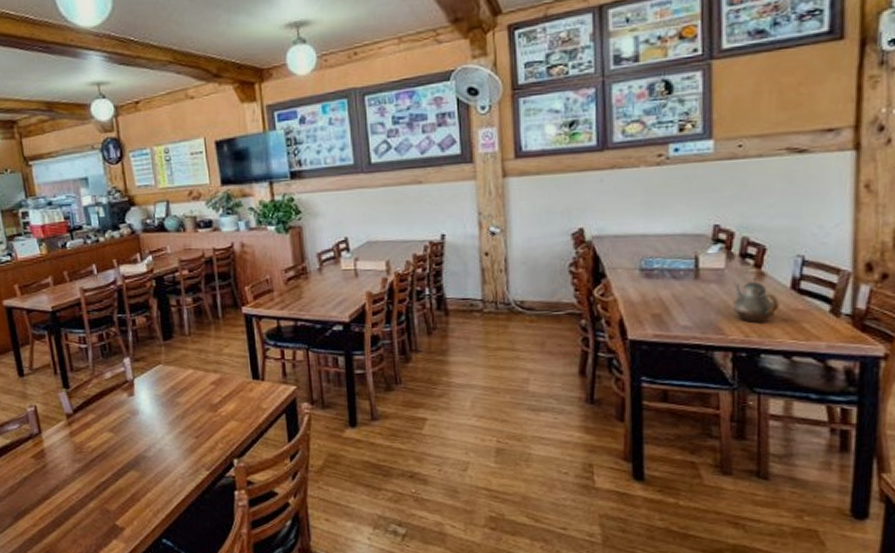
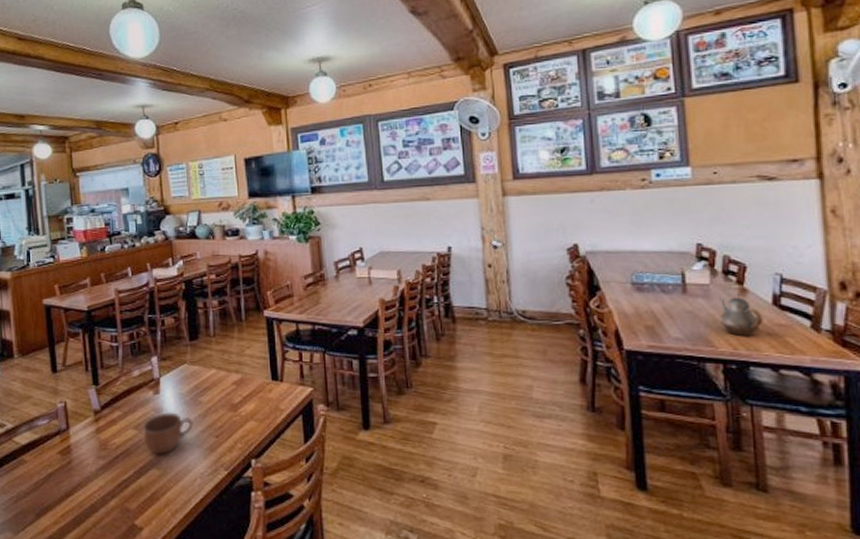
teacup: none [118,414,172,457] -> present [143,412,194,455]

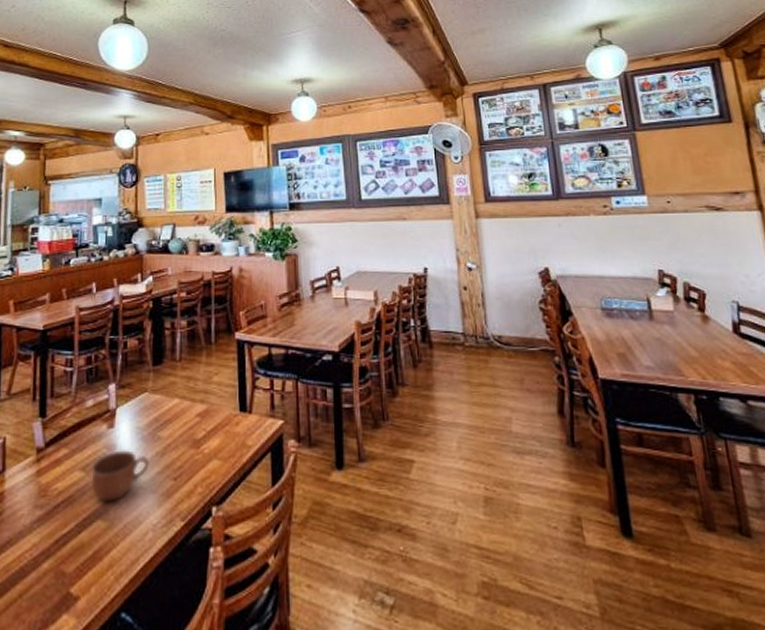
teapot: present [719,293,764,337] -> none [684,320,727,366]

